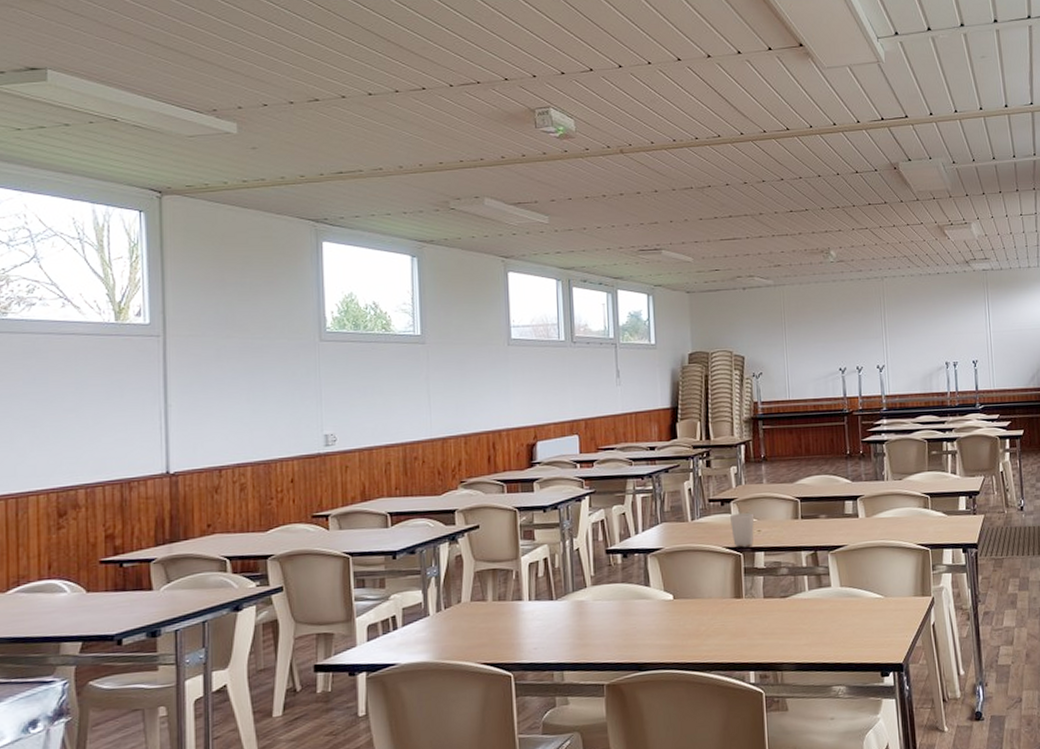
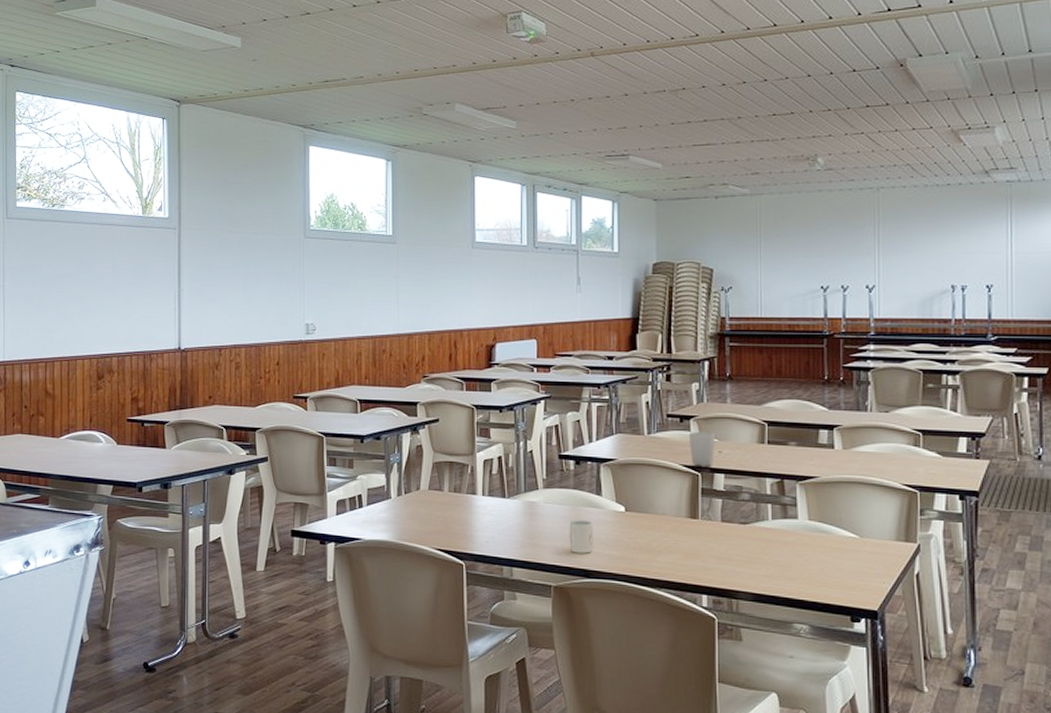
mug: none [619,612,644,648] -> present [569,520,593,554]

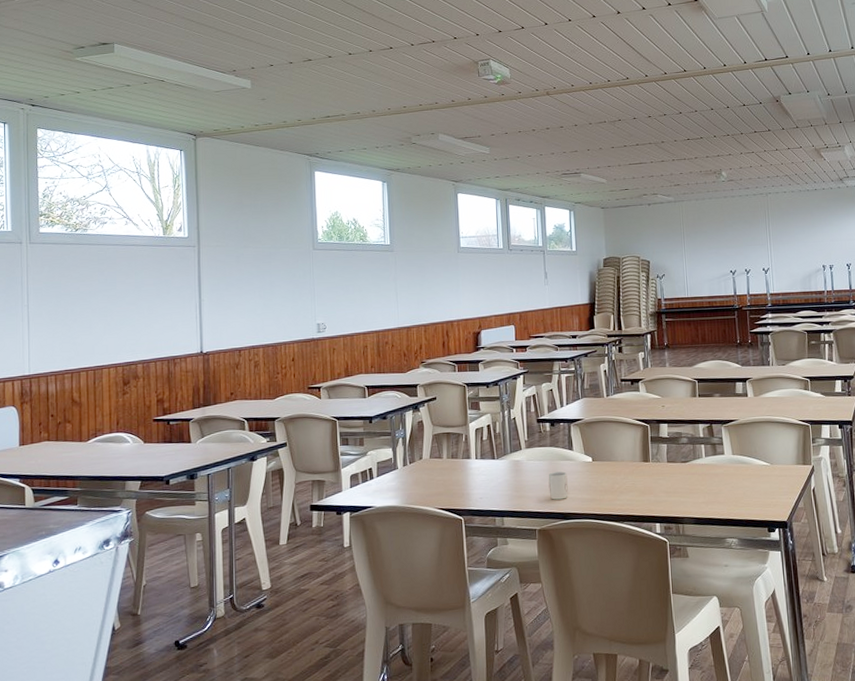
cup: present [688,432,716,468] -> none [638,391,659,420]

